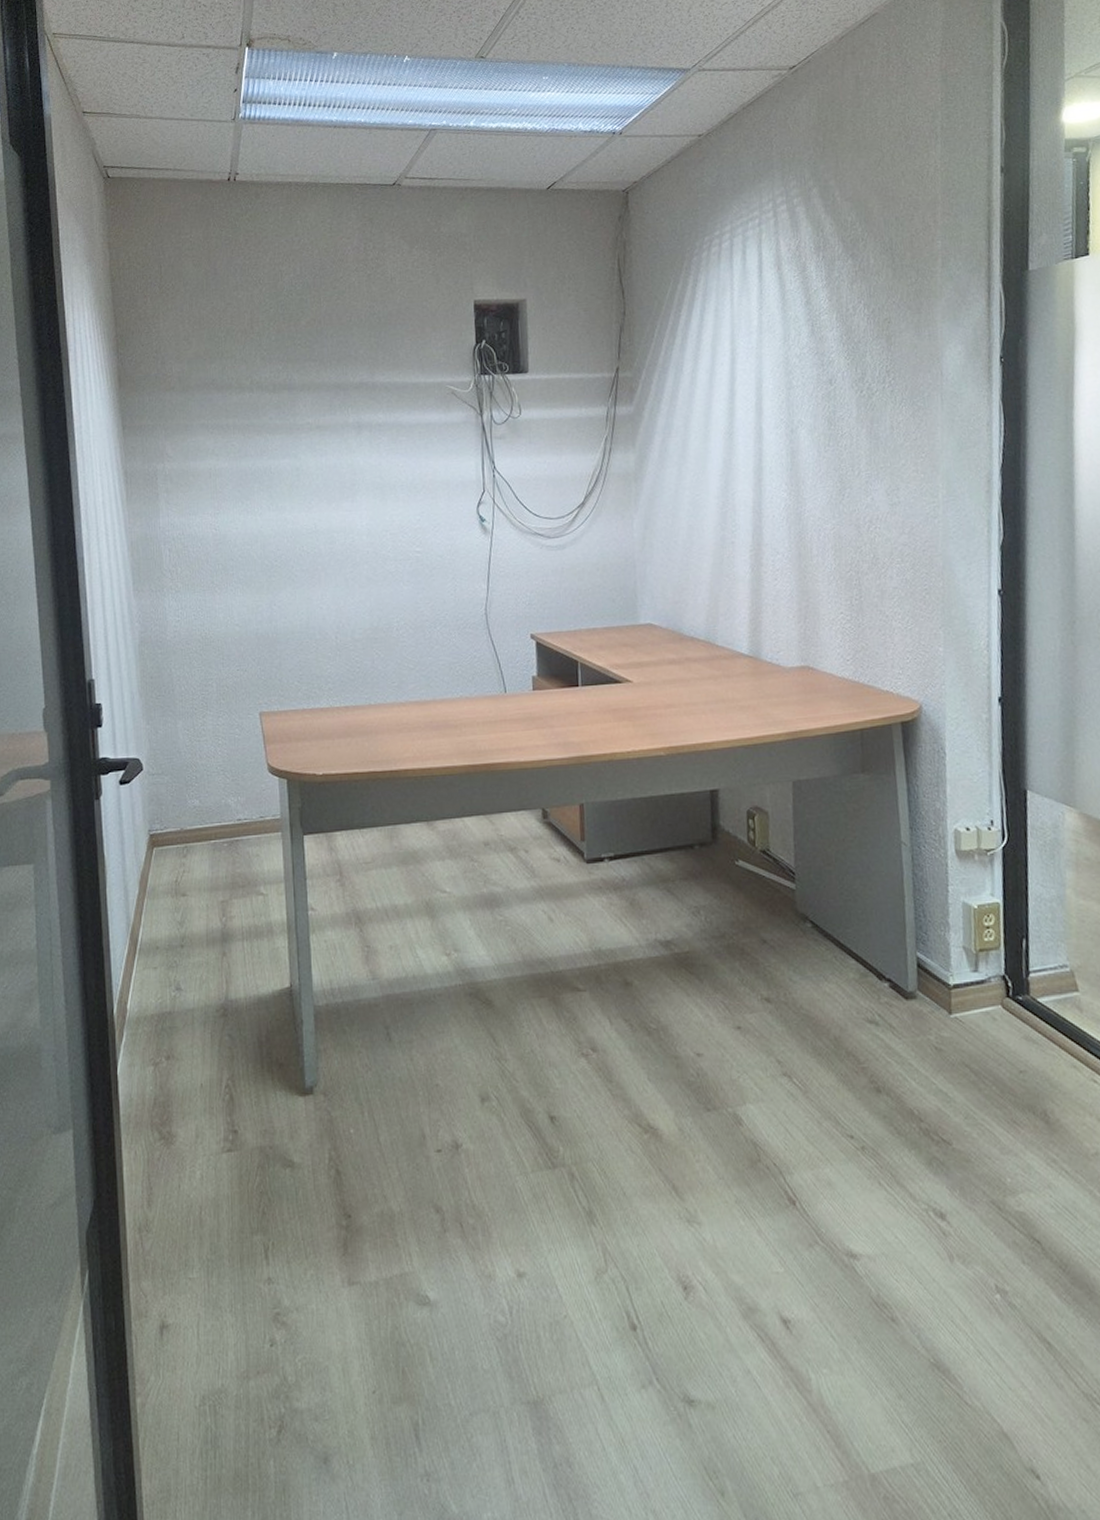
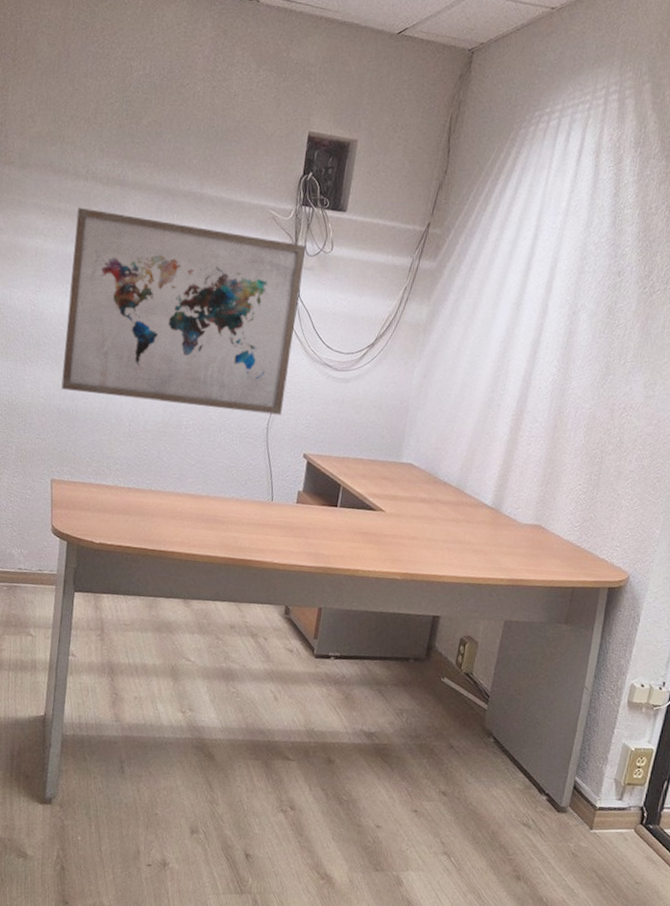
wall art: none [247,414,499,613] -> present [61,207,307,415]

